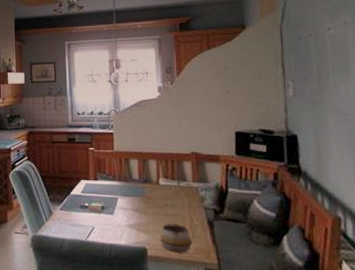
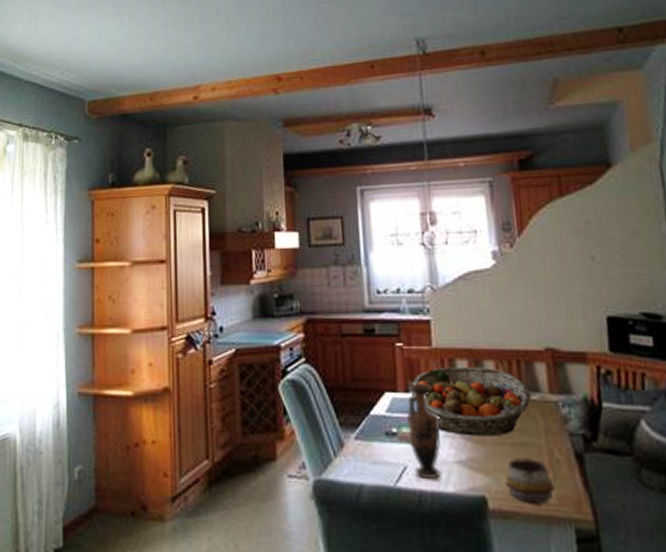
vase: none [95,175,118,237] -> present [407,384,441,480]
fruit basket: none [99,164,180,209] -> present [412,366,531,436]

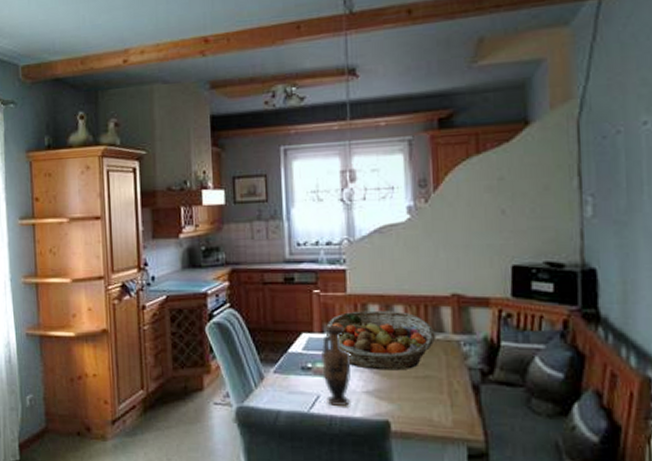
decorative bowl: present [505,458,555,505] -> none [407,389,452,427]

